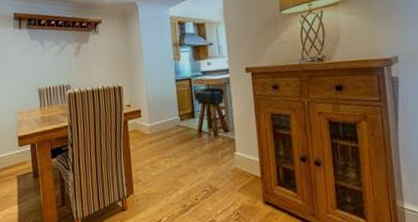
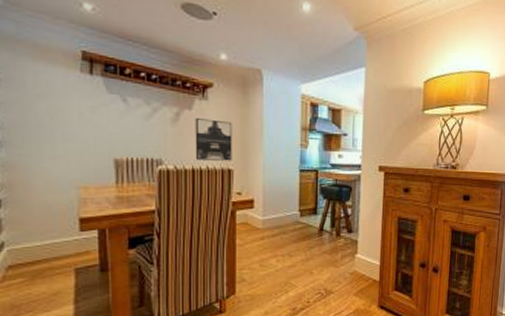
wall art: none [91,48,121,82] -> present [195,118,232,161]

